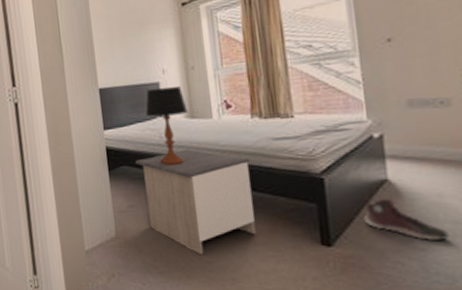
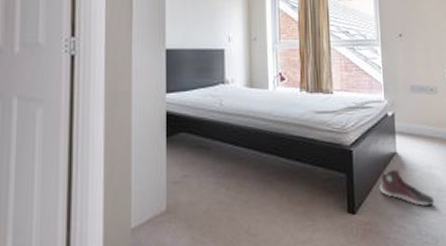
nightstand: present [135,149,256,256] -> none [194,118,297,228]
table lamp: present [145,86,188,165] -> none [209,56,248,133]

